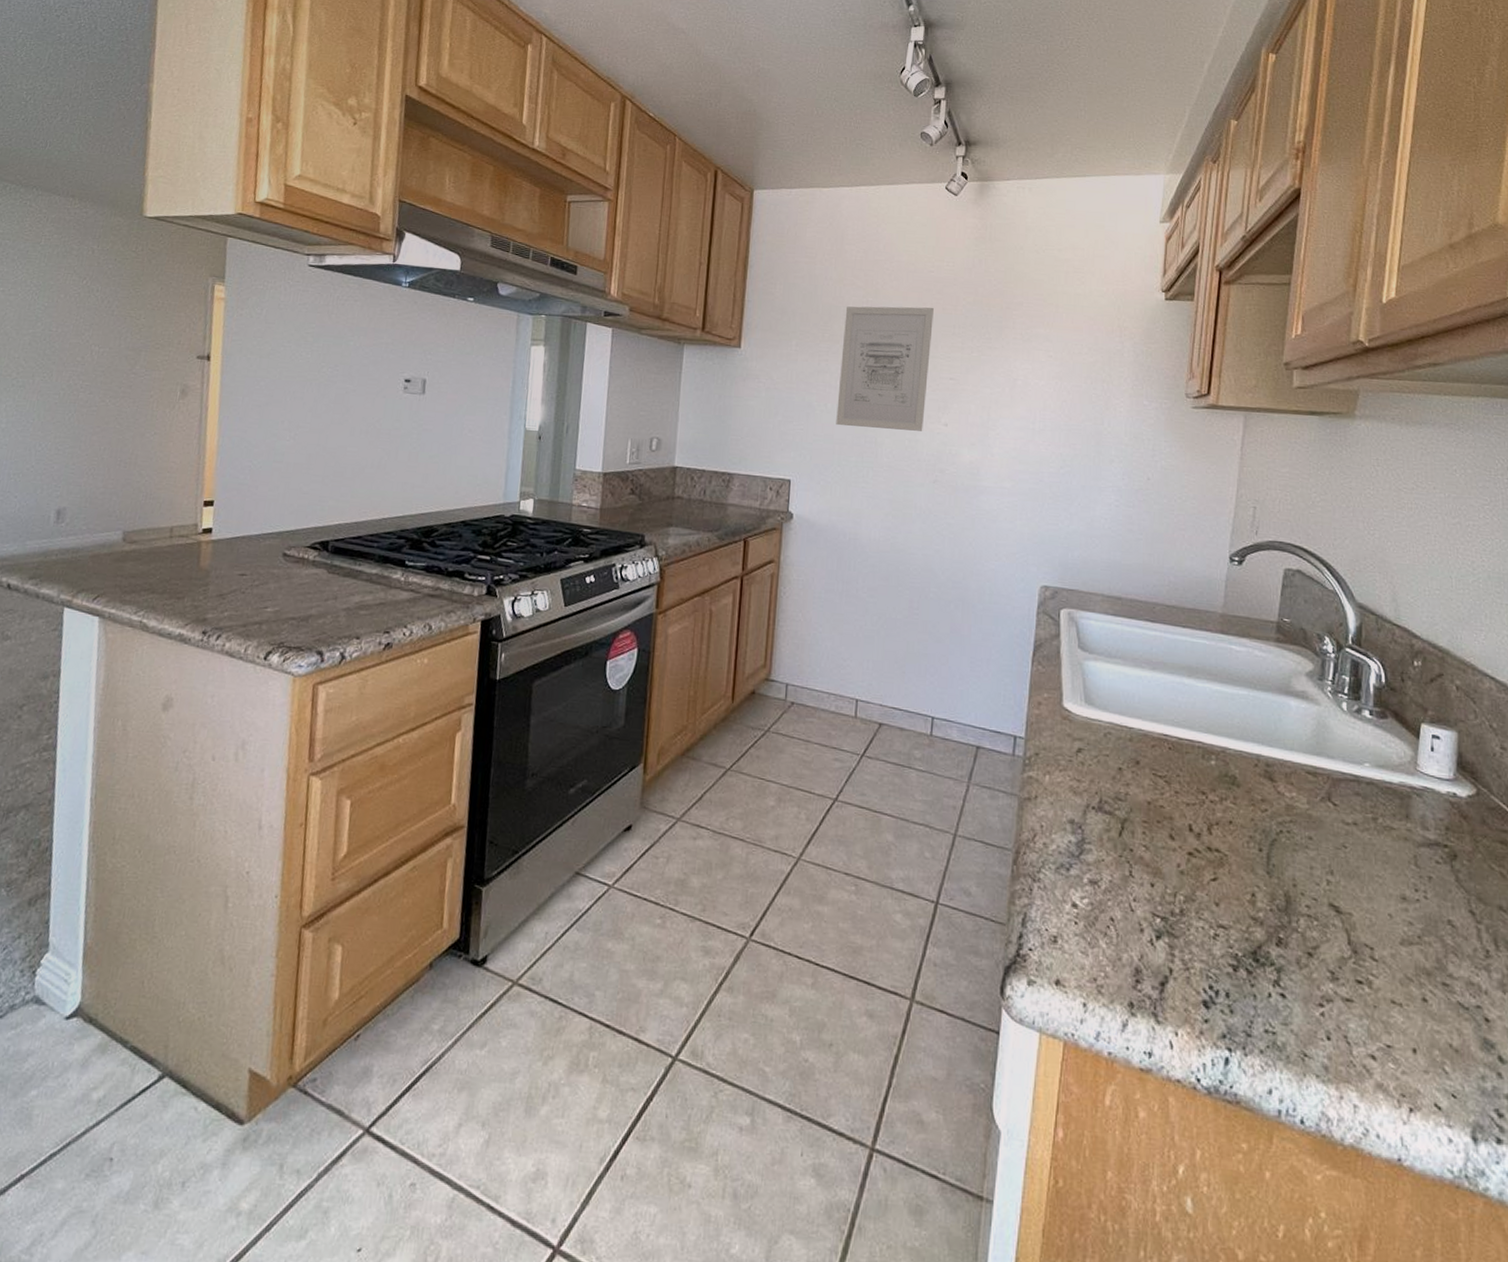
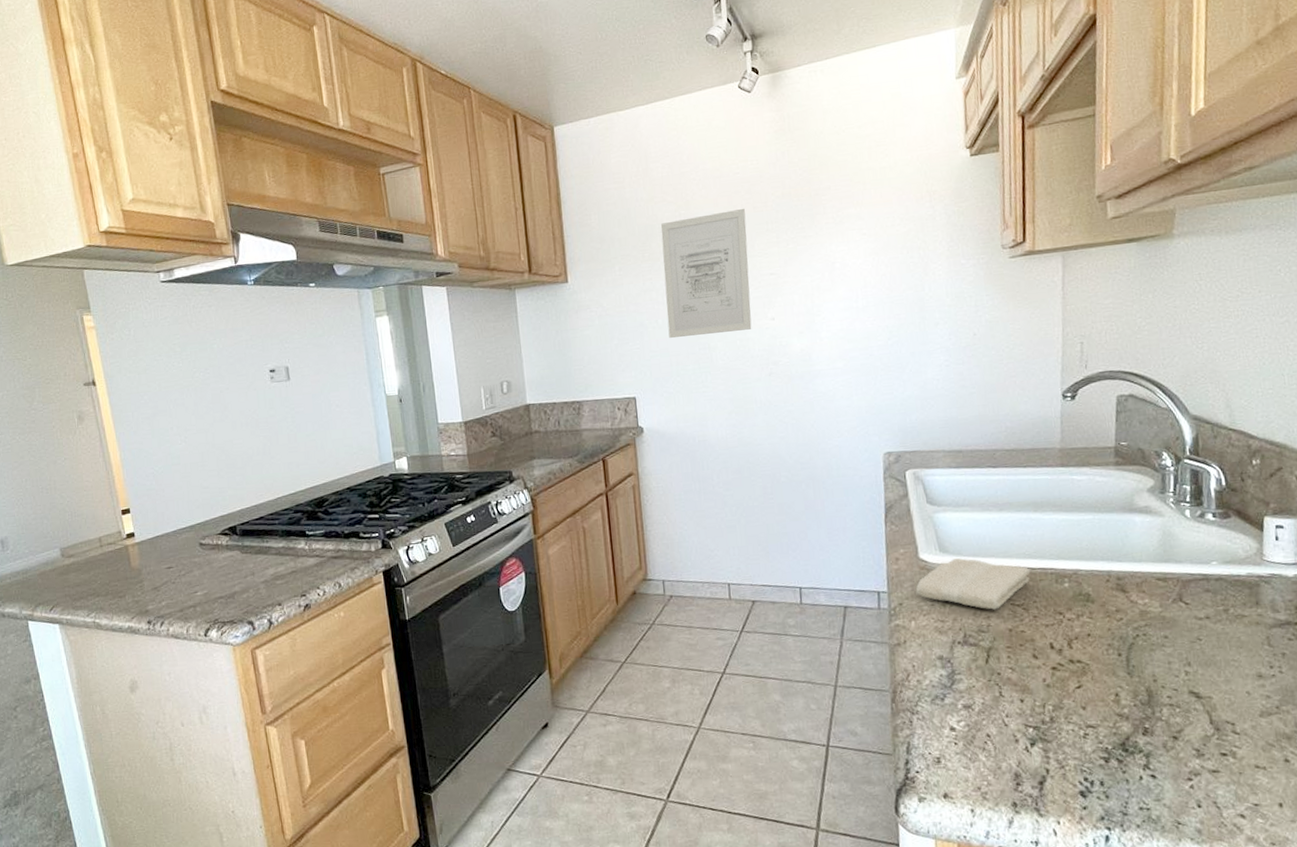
washcloth: none [1054,713,1177,778] -> present [915,558,1030,610]

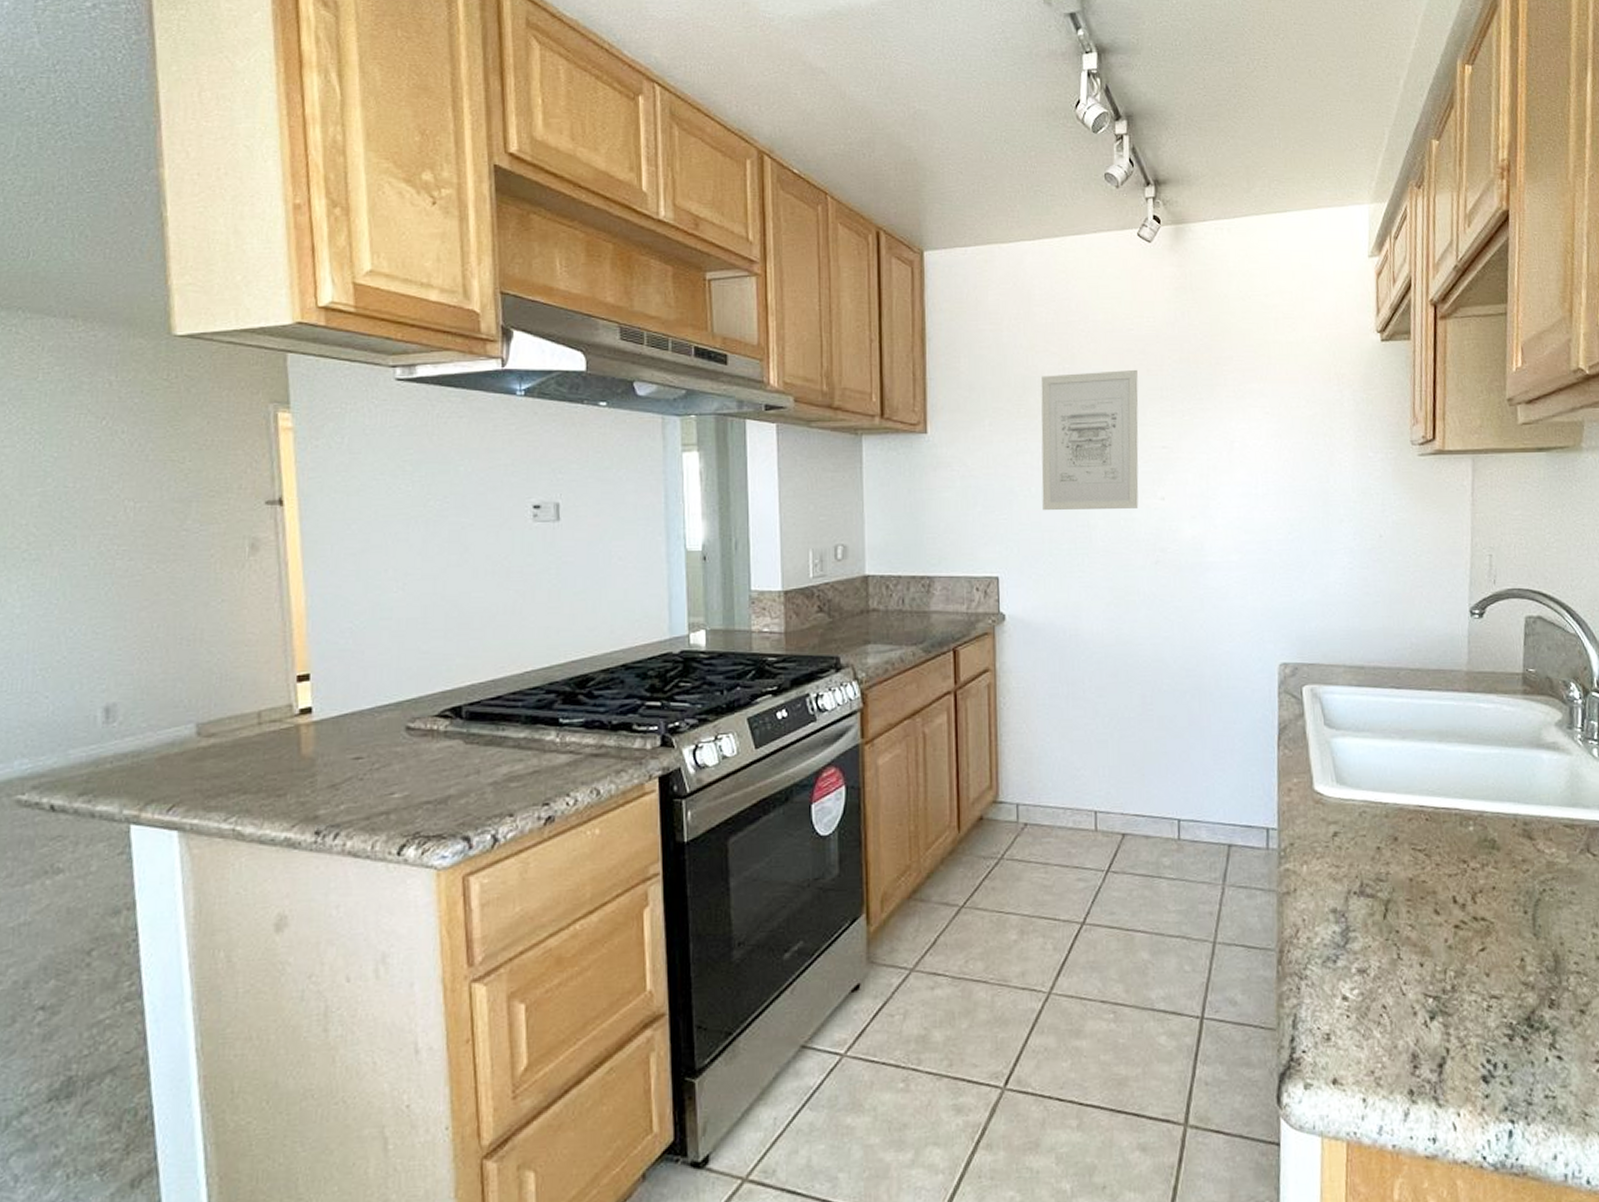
washcloth: present [915,558,1030,610] -> none [1309,792,1434,855]

